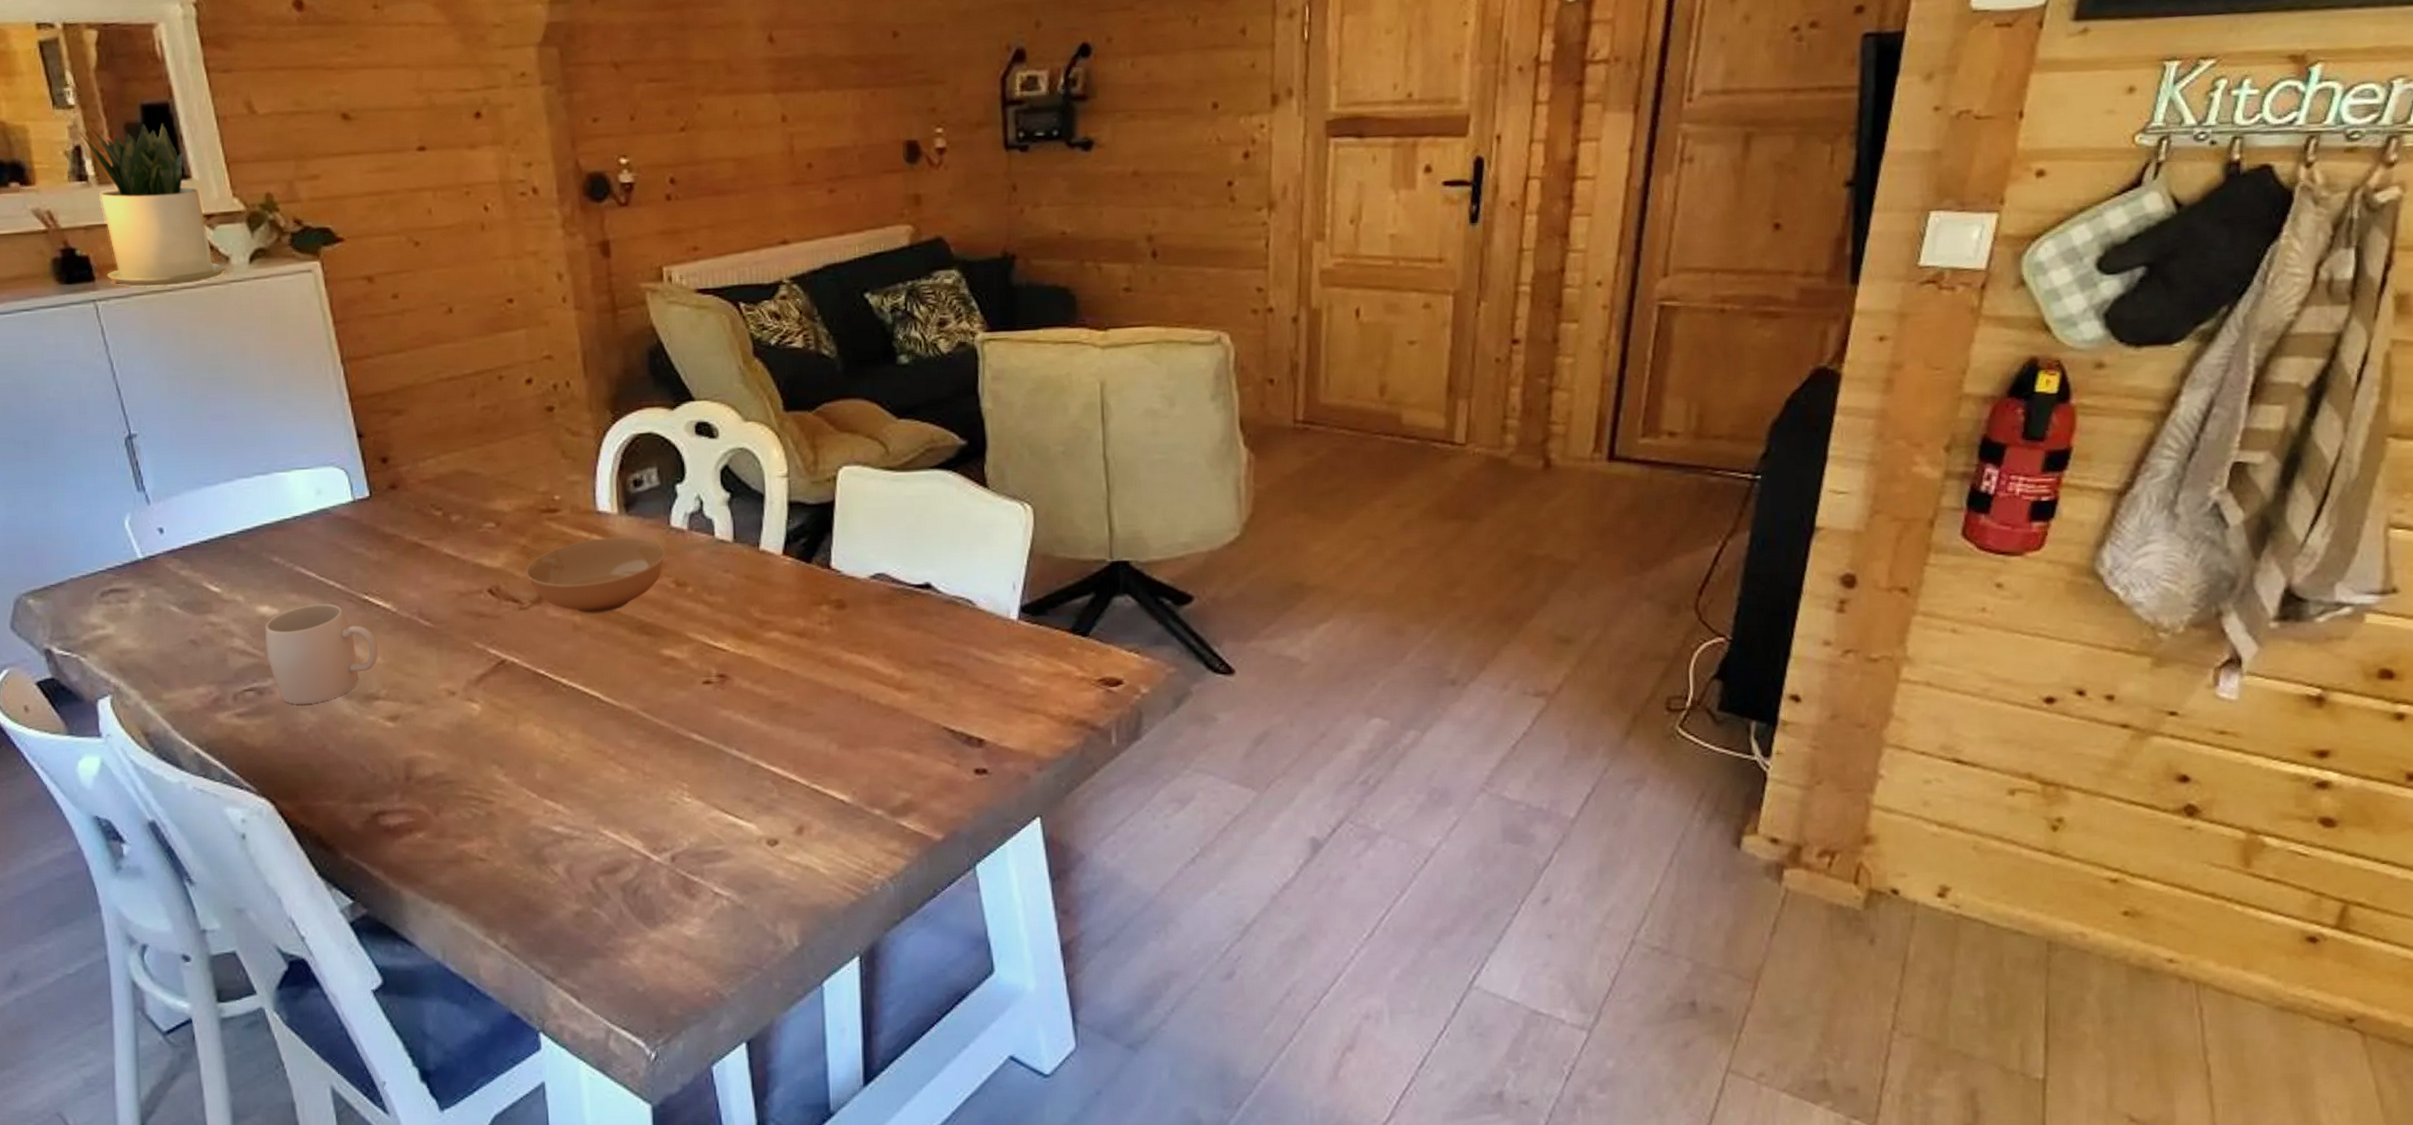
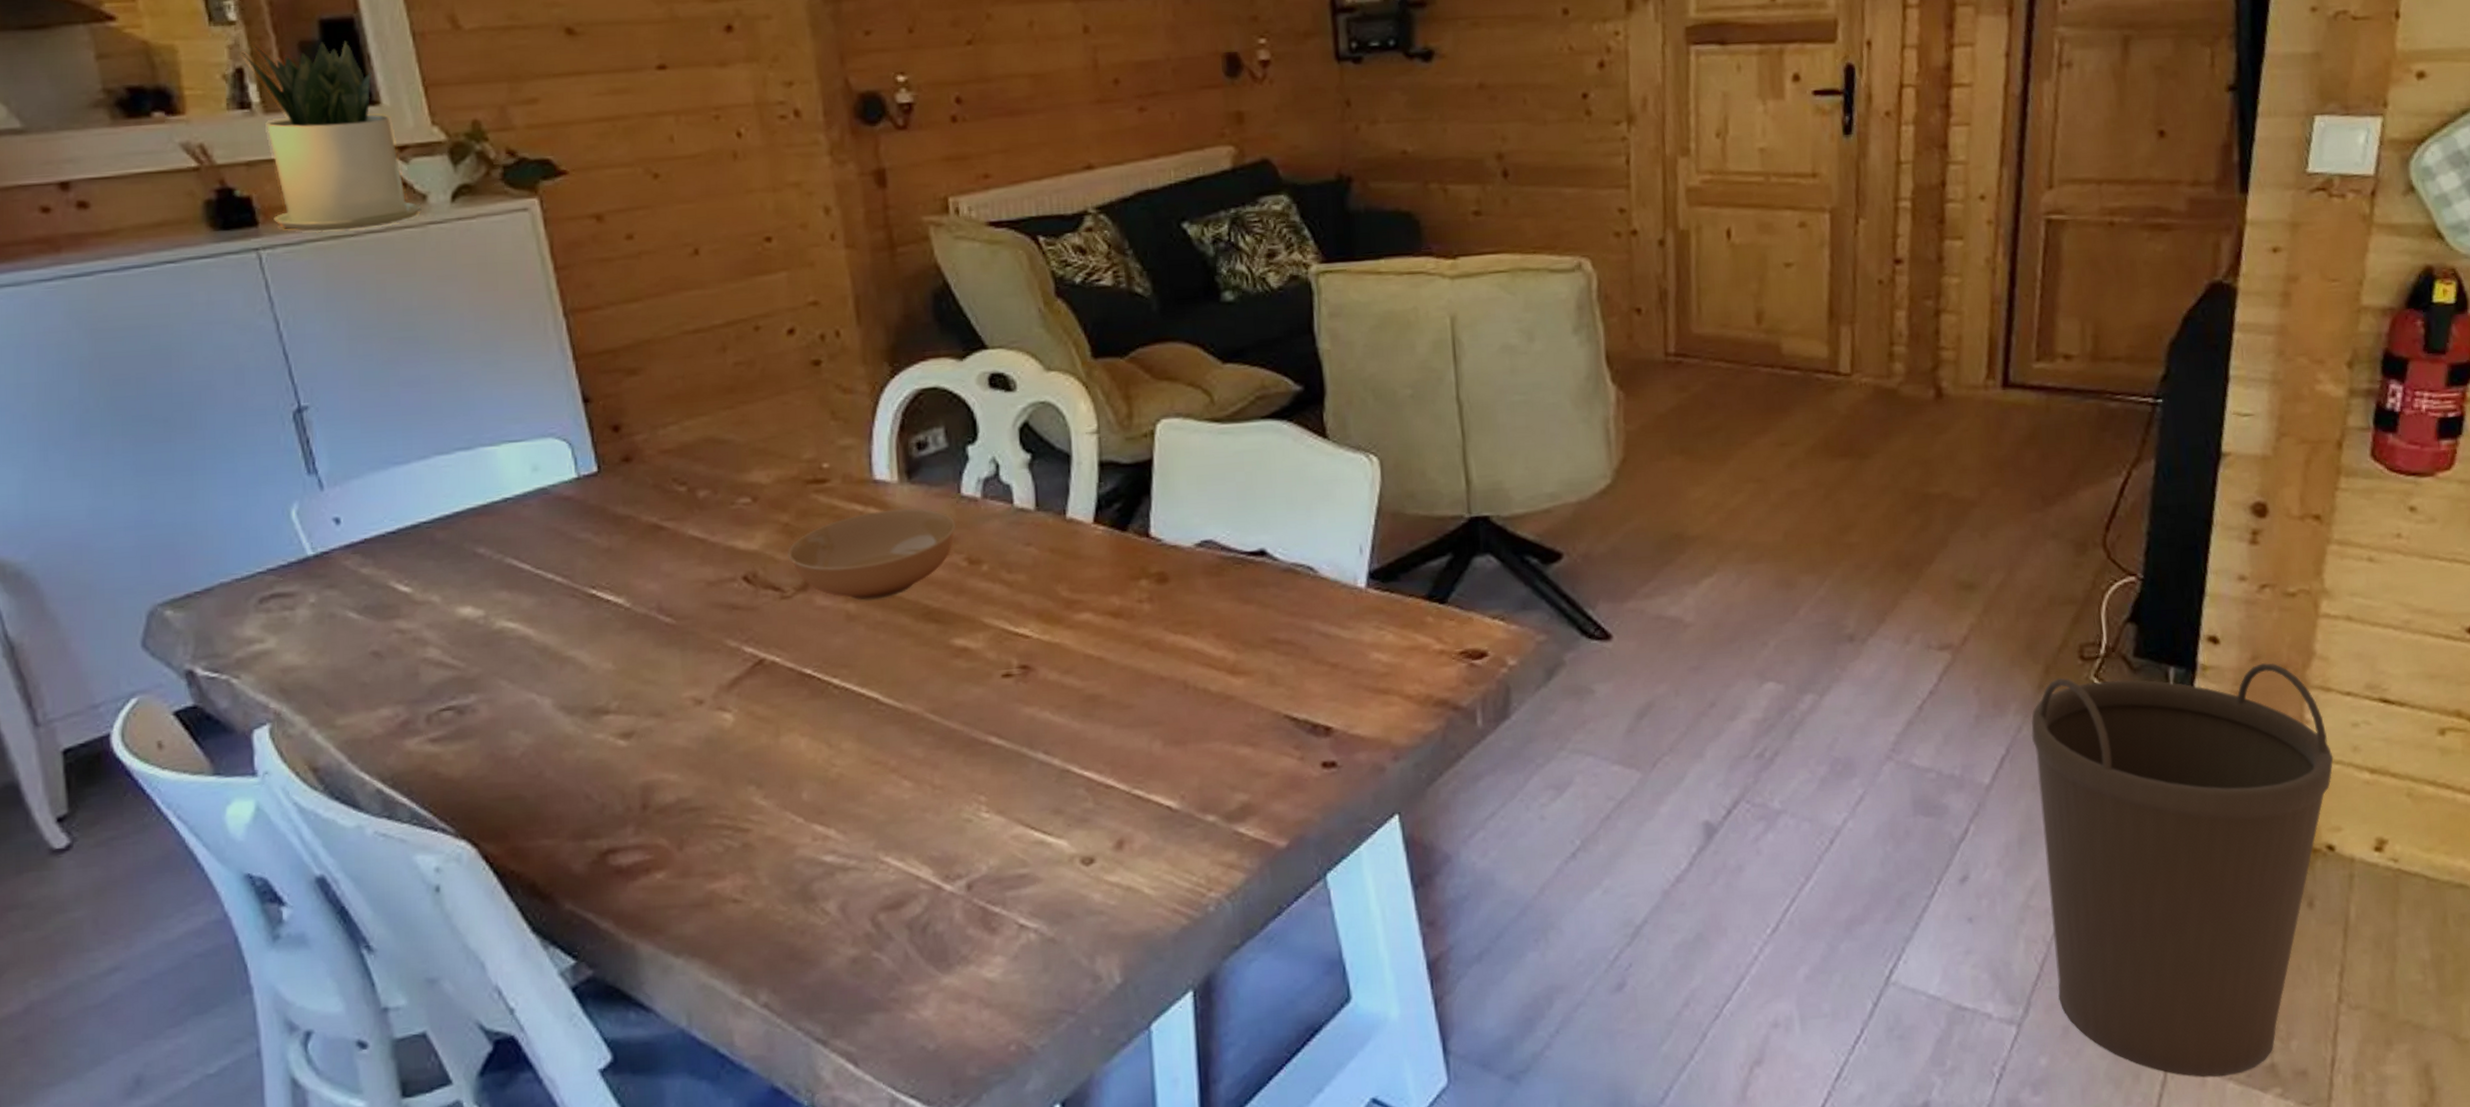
mug: present [265,603,379,705] -> none [467,601,609,725]
basket: none [1616,721,1904,1088] -> present [2030,662,2334,1077]

